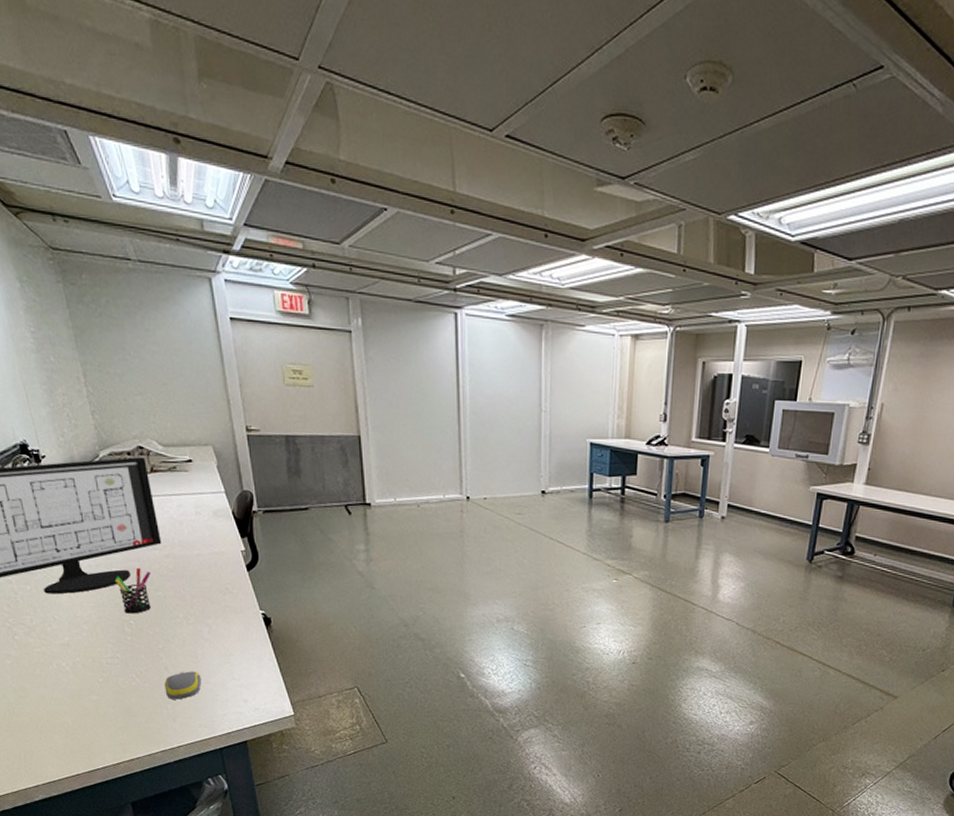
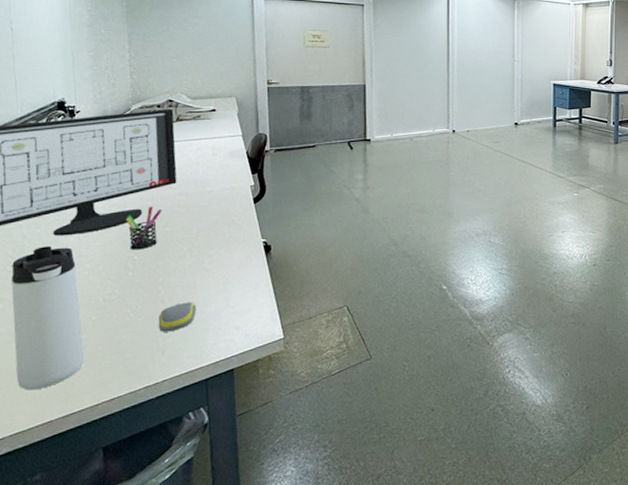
thermos bottle: none [10,604,99,745] -> present [11,246,85,390]

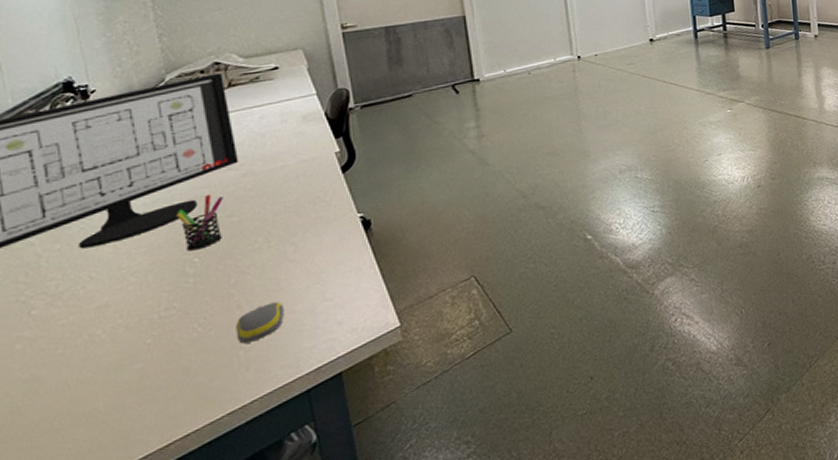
thermos bottle: present [11,246,85,390] -> none [26,260,143,445]

